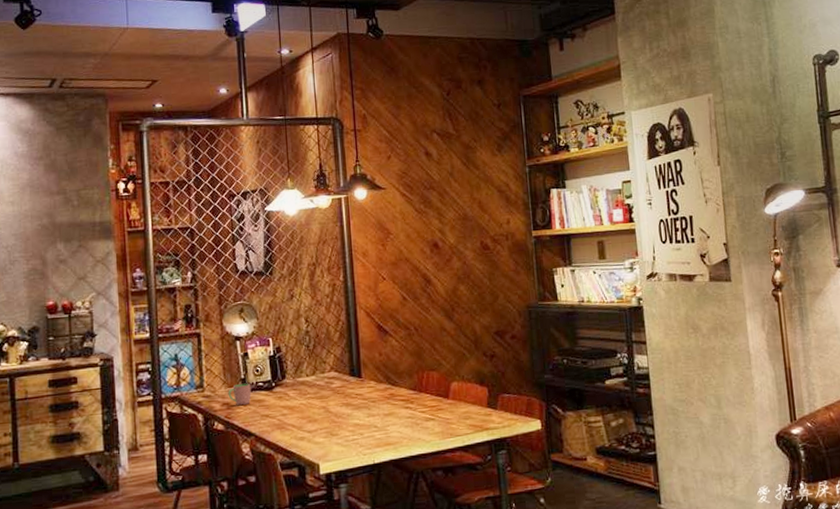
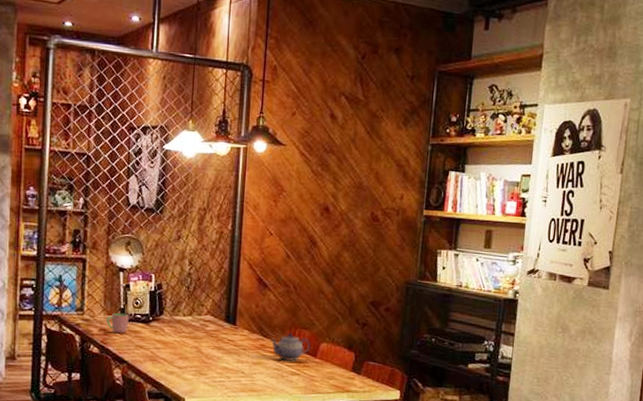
teapot: none [398,376,442,408] -> present [269,332,311,362]

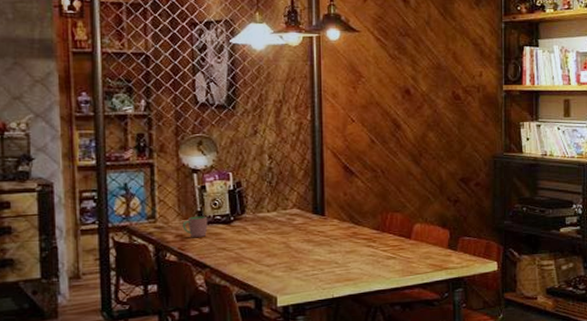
teapot: present [269,332,311,362] -> none [361,217,404,247]

